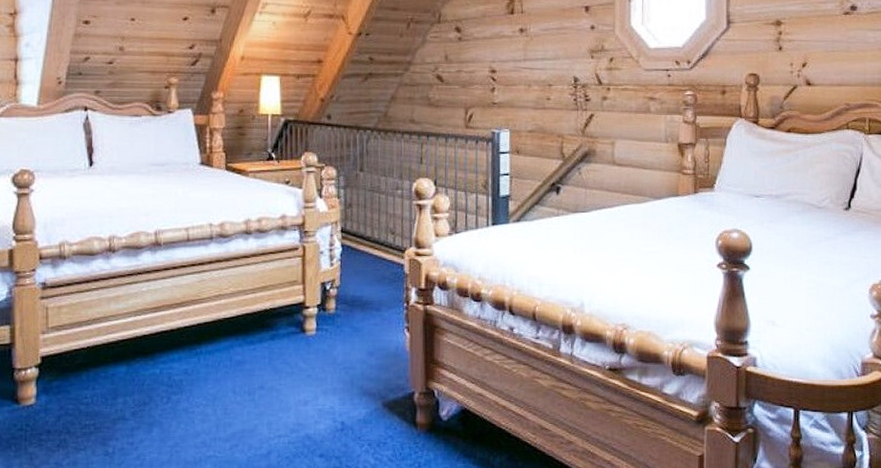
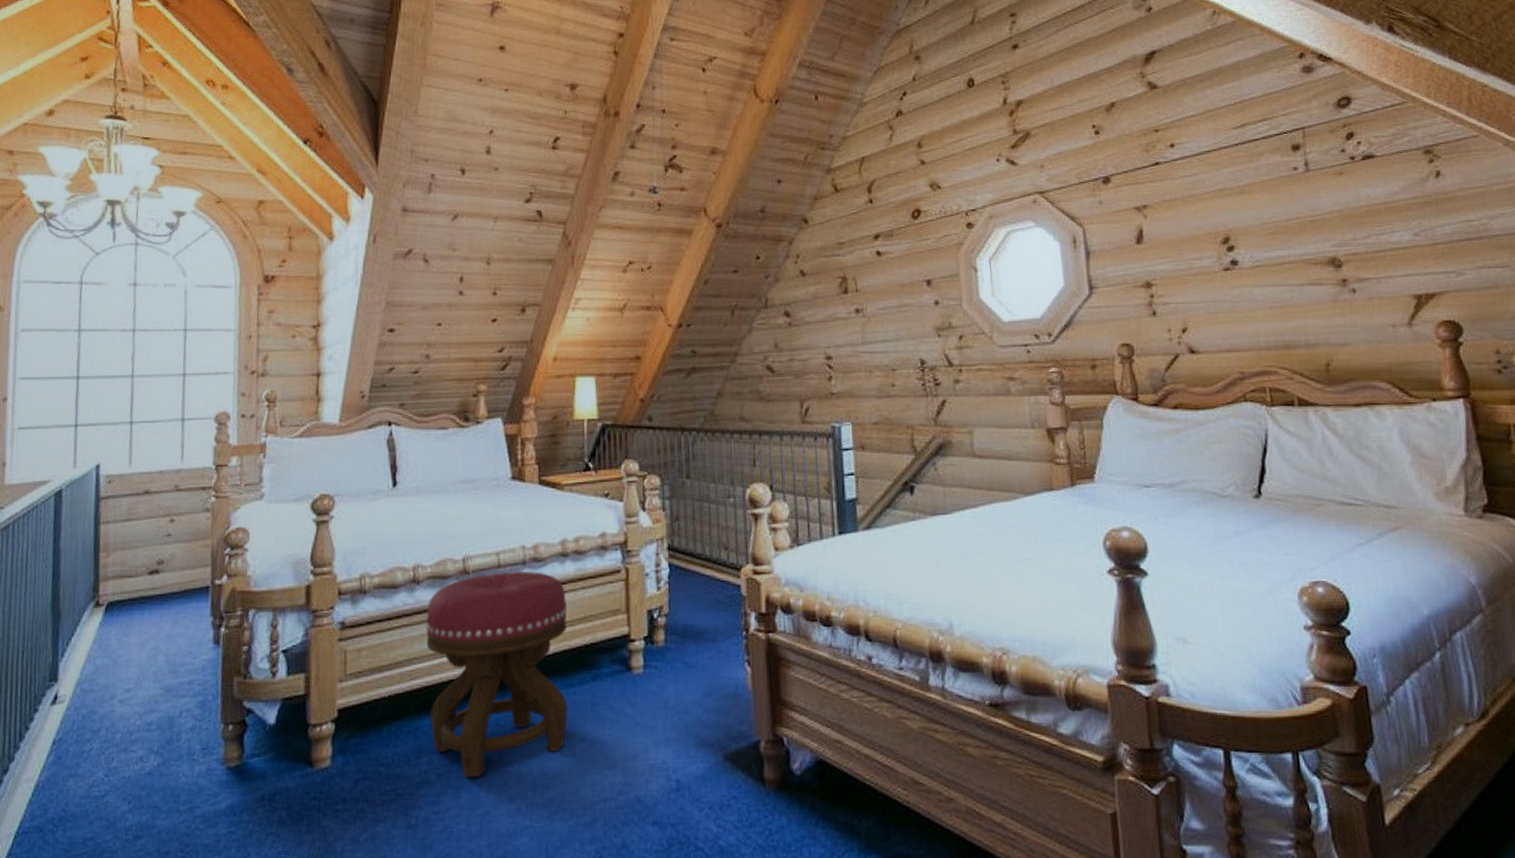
ottoman: none [120,245,250,415] -> present [425,571,568,777]

